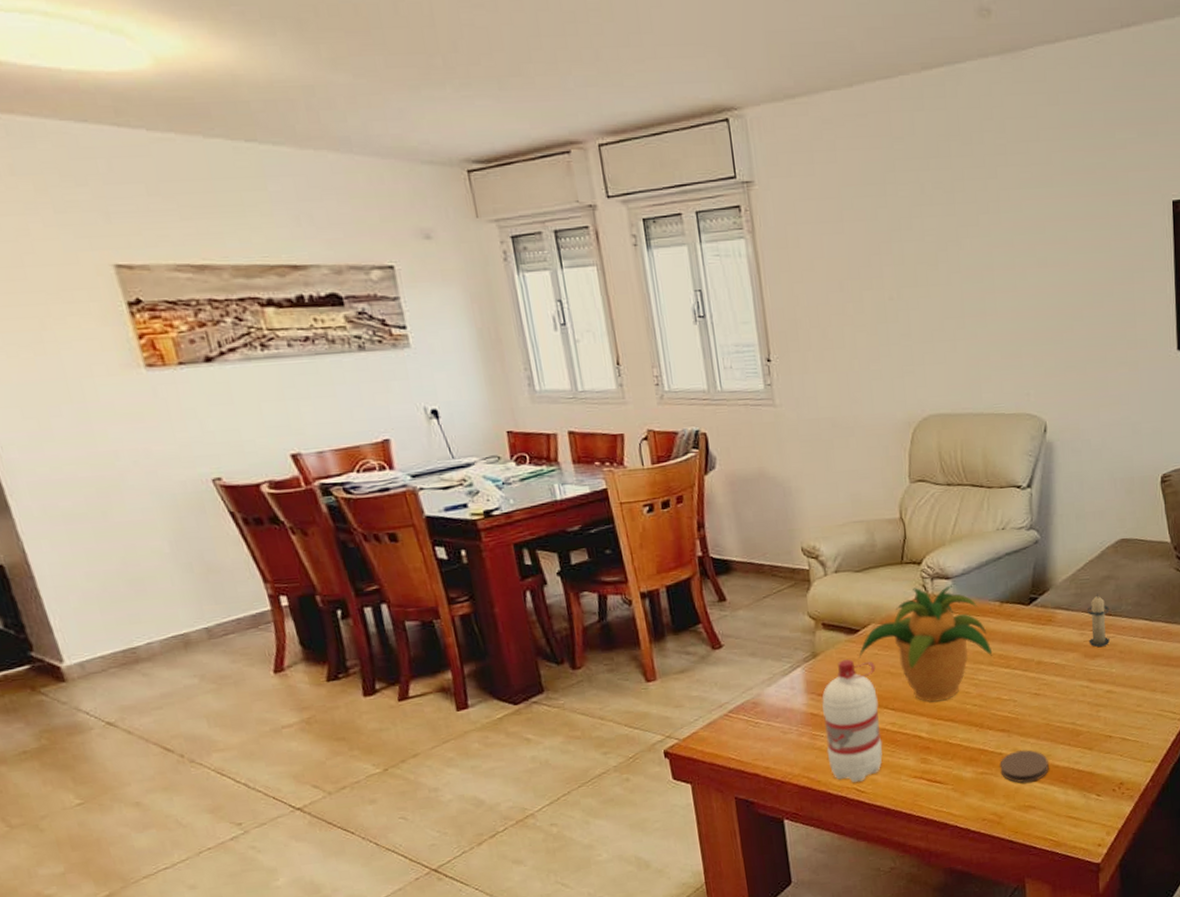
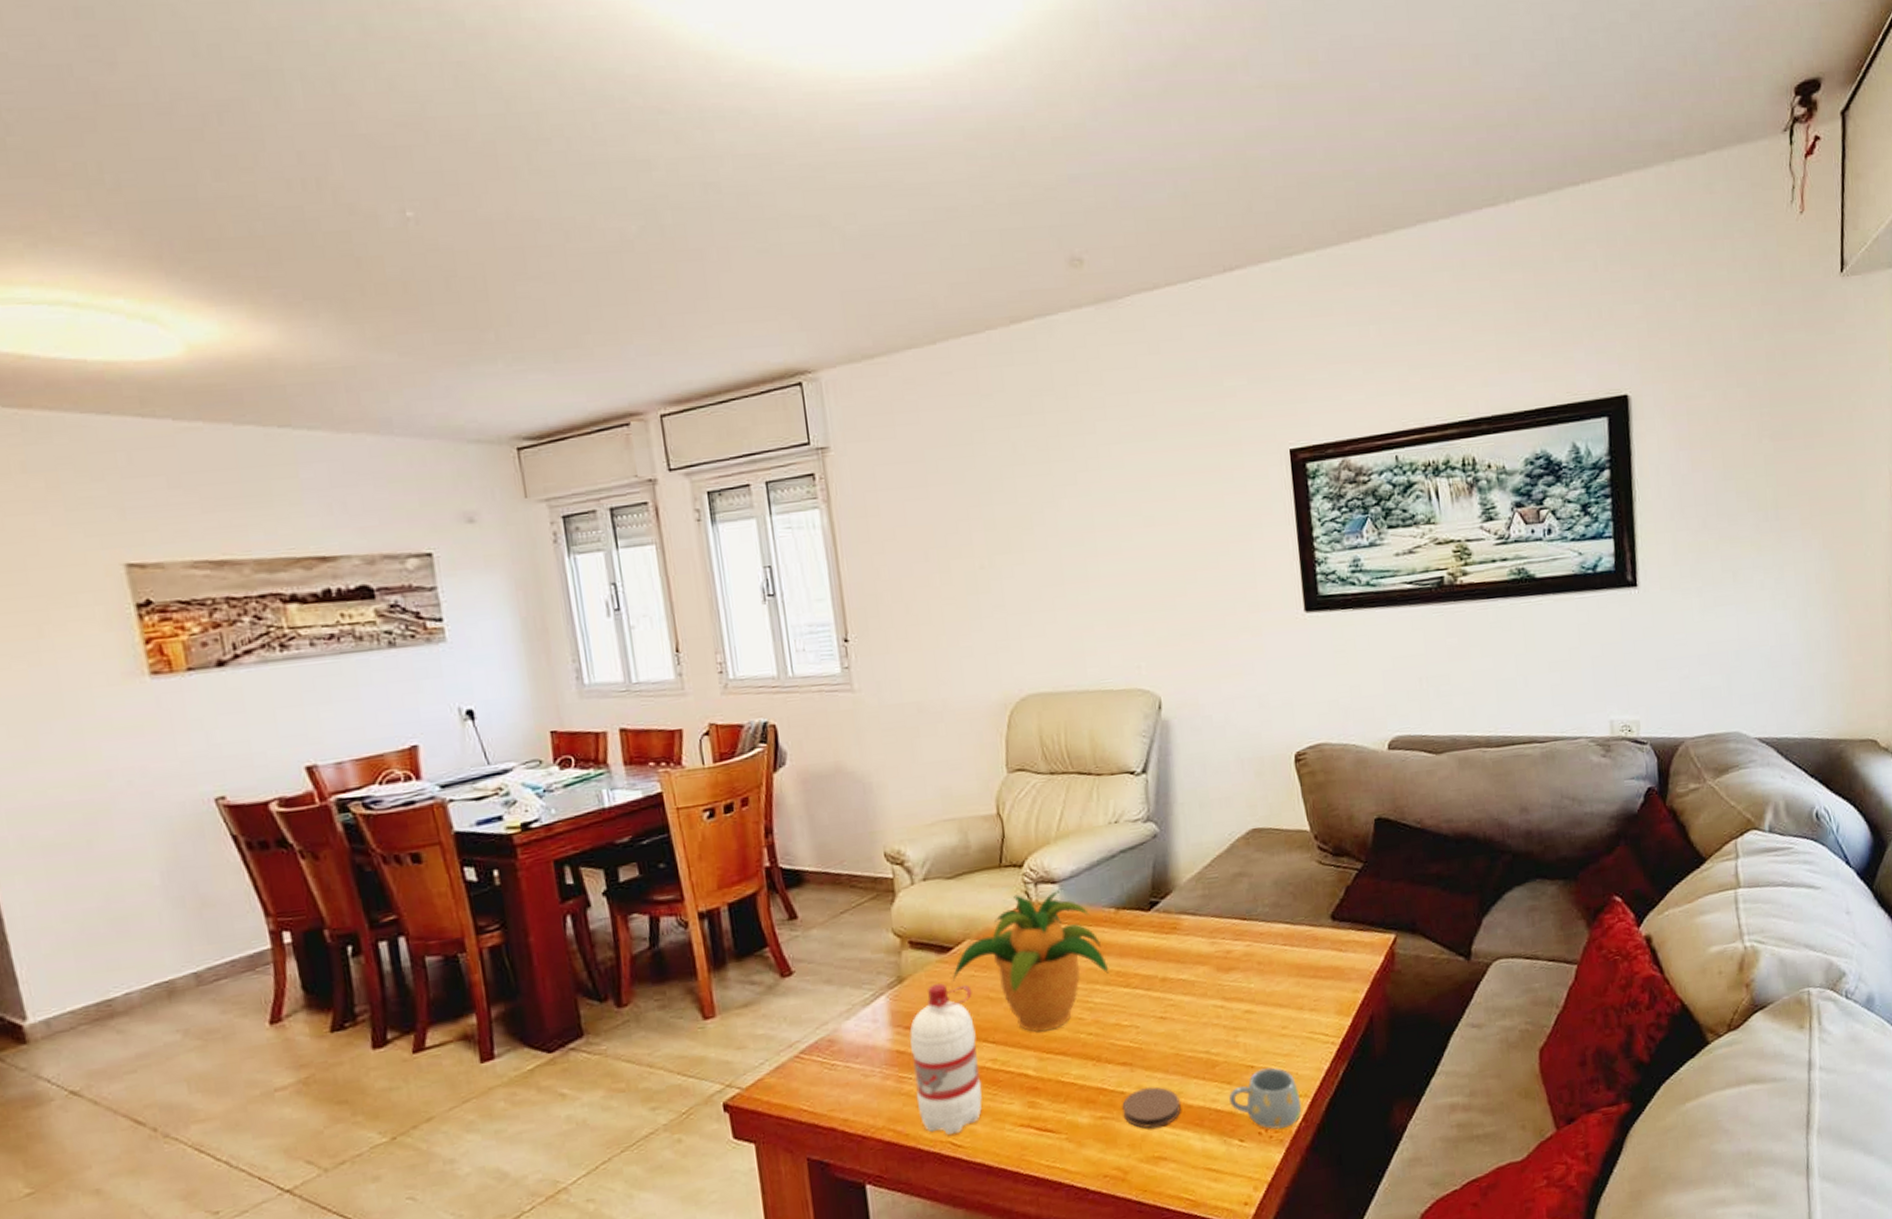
candle: present [1087,593,1111,647] -> none [1218,893,1247,958]
mug: none [1090,737,1150,787] -> present [1229,1067,1302,1130]

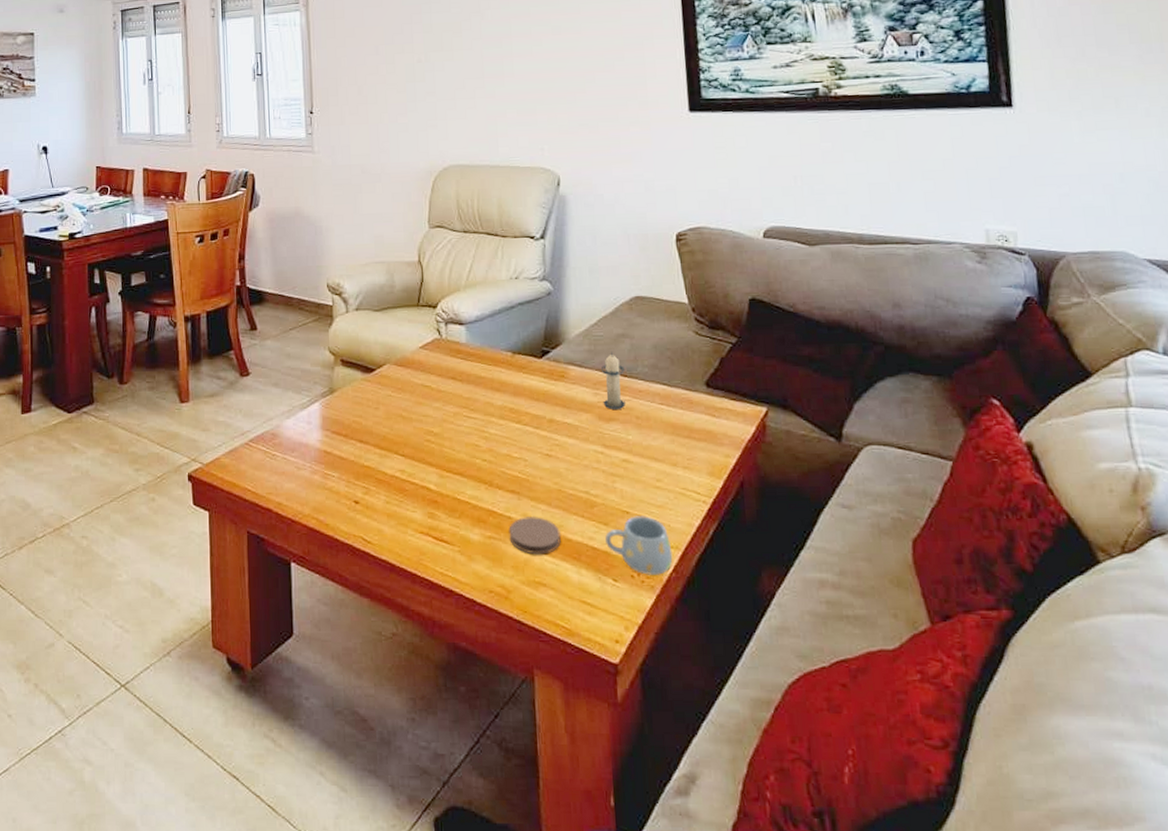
water bottle: present [909,983,982,1135] -> none [336,398,391,530]
potted plant: present [952,890,1110,1032] -> none [373,331,504,452]
candle: none [1218,893,1247,958] -> present [601,351,626,409]

